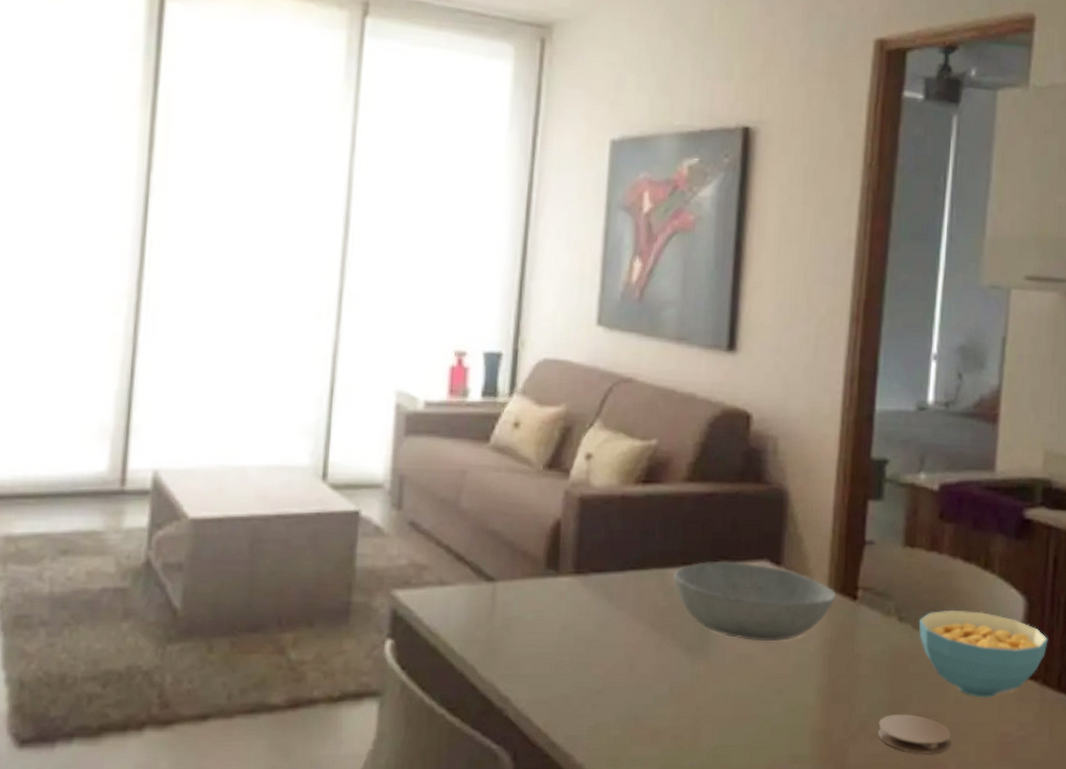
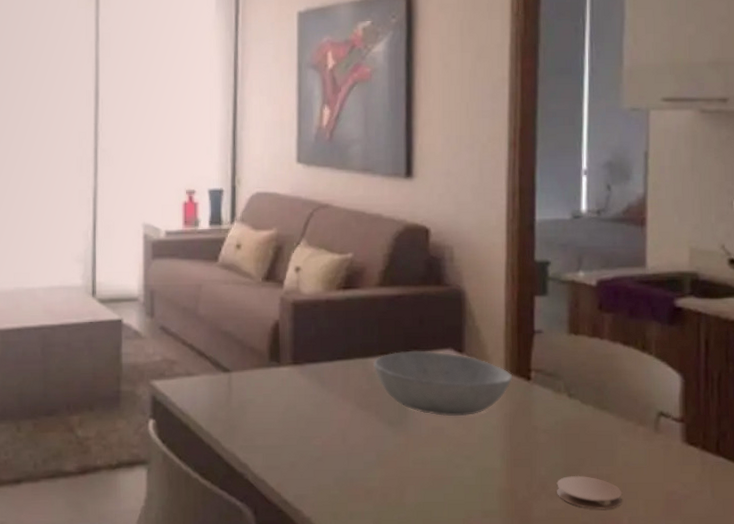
cereal bowl: present [918,609,1048,698] -> none [586,386,705,462]

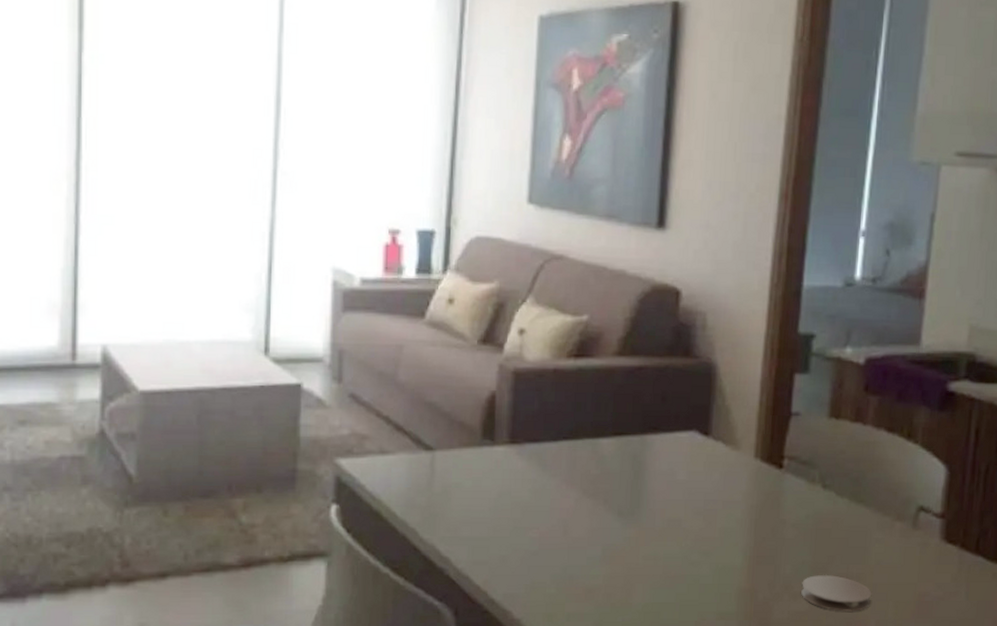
bowl: present [372,350,513,416] -> none [604,431,763,507]

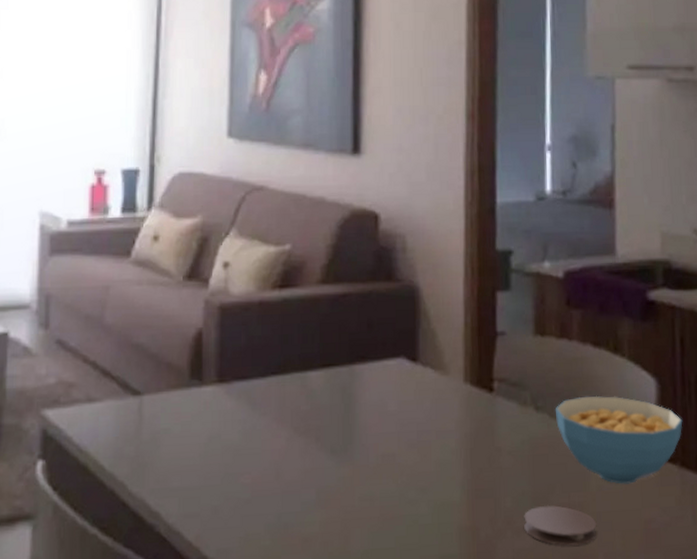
cereal bowl: none [842,478,968,560] -> present [555,395,683,484]

